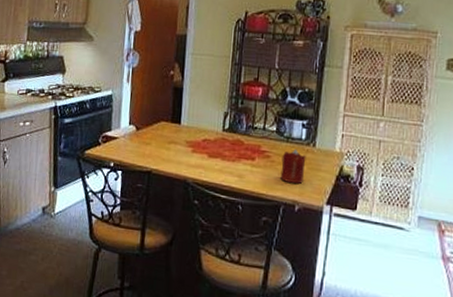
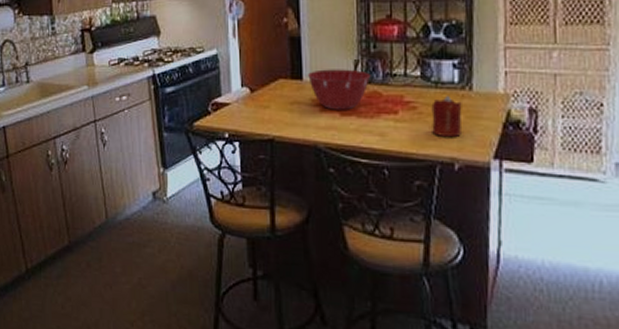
mixing bowl: none [185,117,237,153] -> present [308,69,371,110]

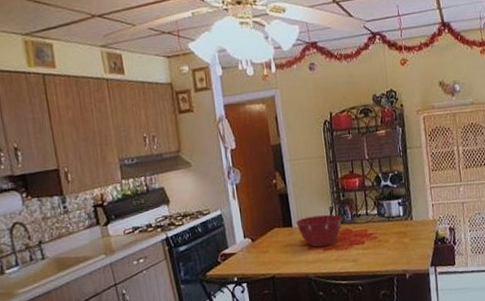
candle: present [431,95,462,138] -> none [387,225,409,256]

